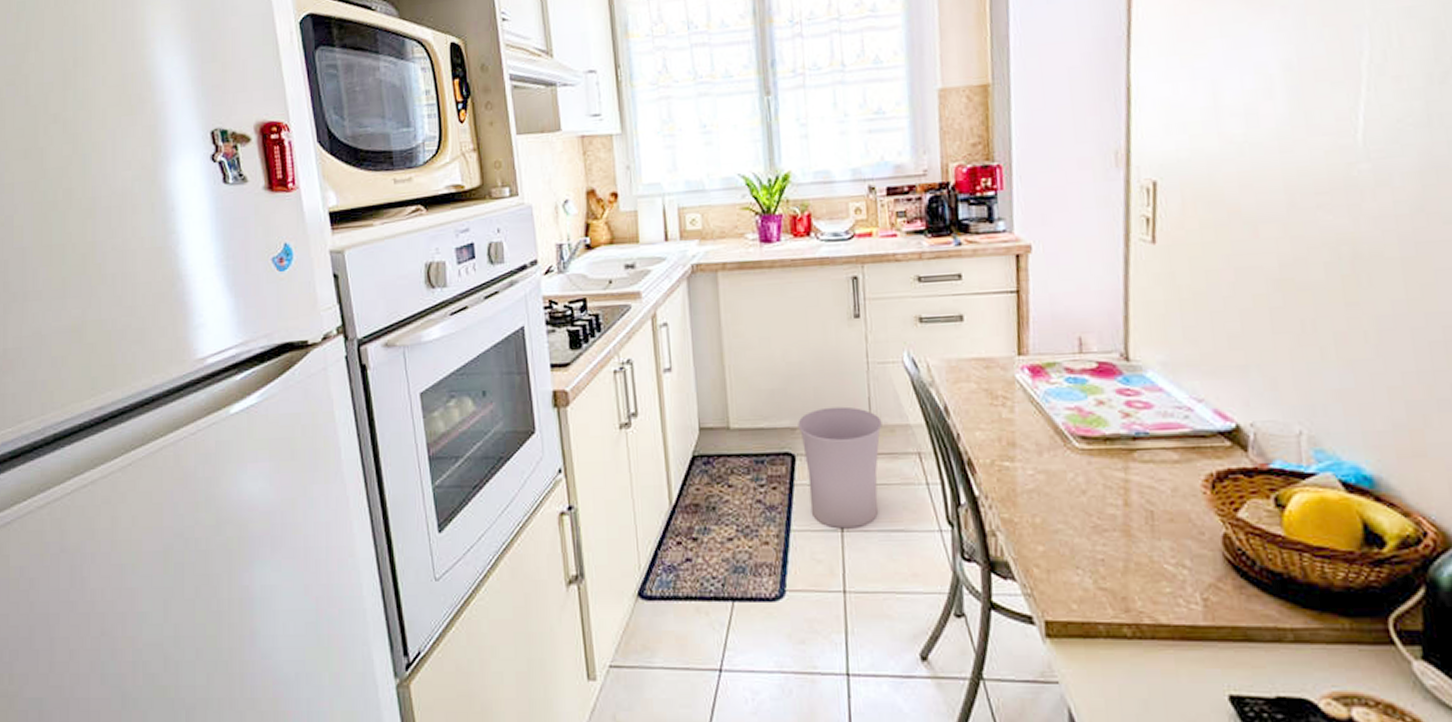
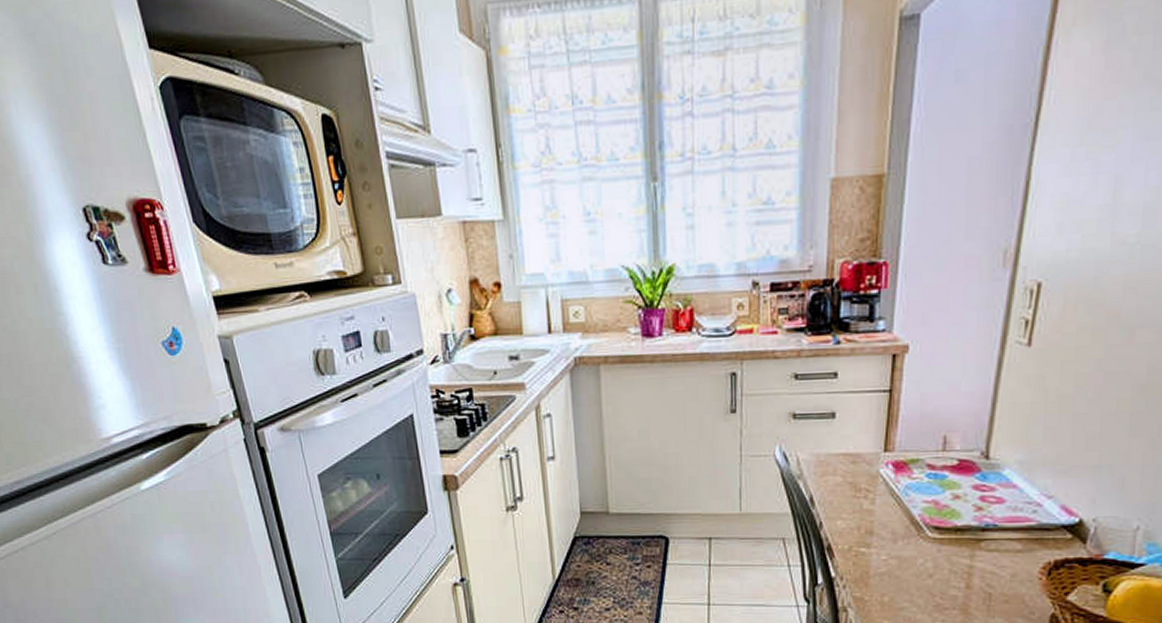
waste bin: present [798,406,882,529] -> none [672,495,751,603]

